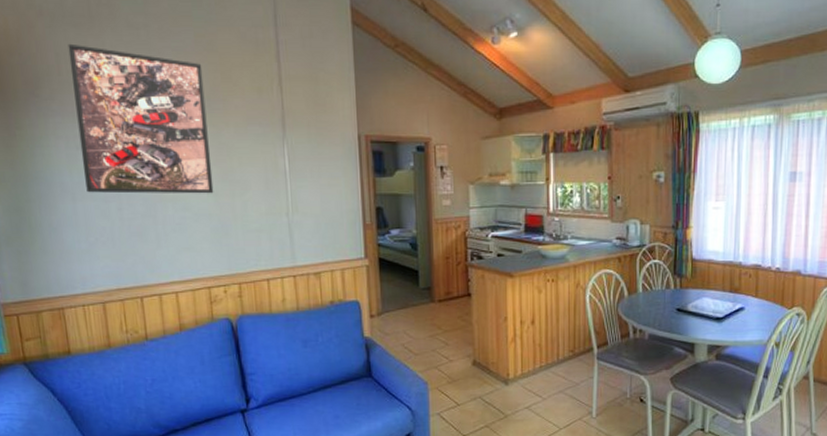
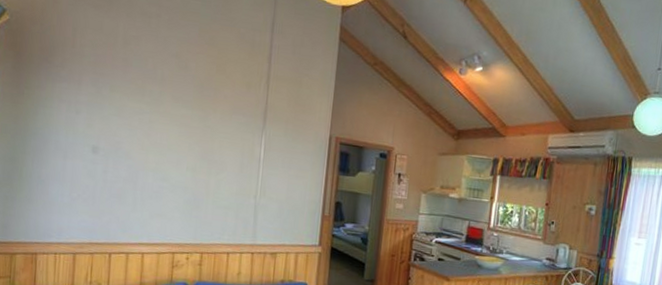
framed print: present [68,43,214,194] -> none [78,21,202,170]

